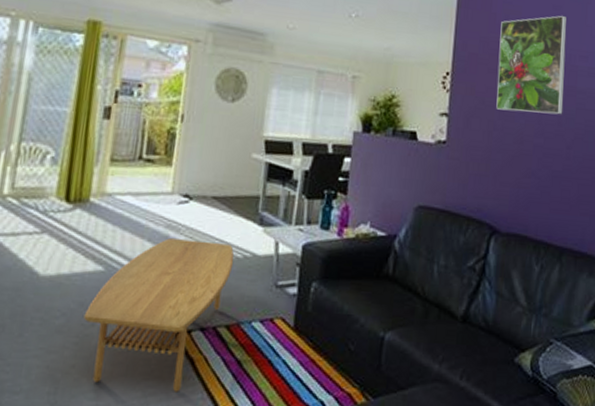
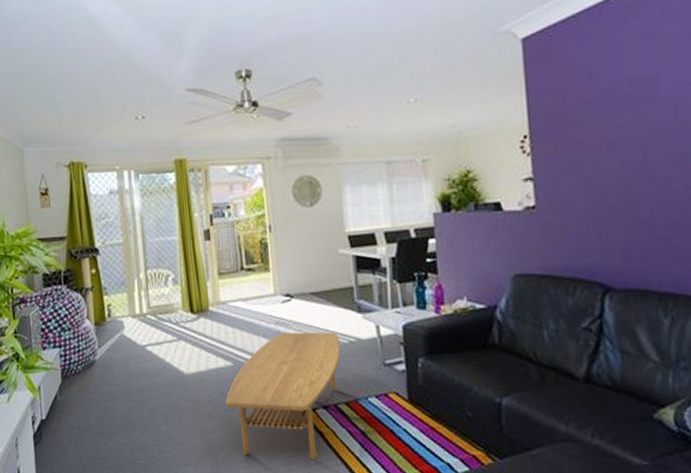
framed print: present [496,15,567,115] -> none [580,43,675,163]

